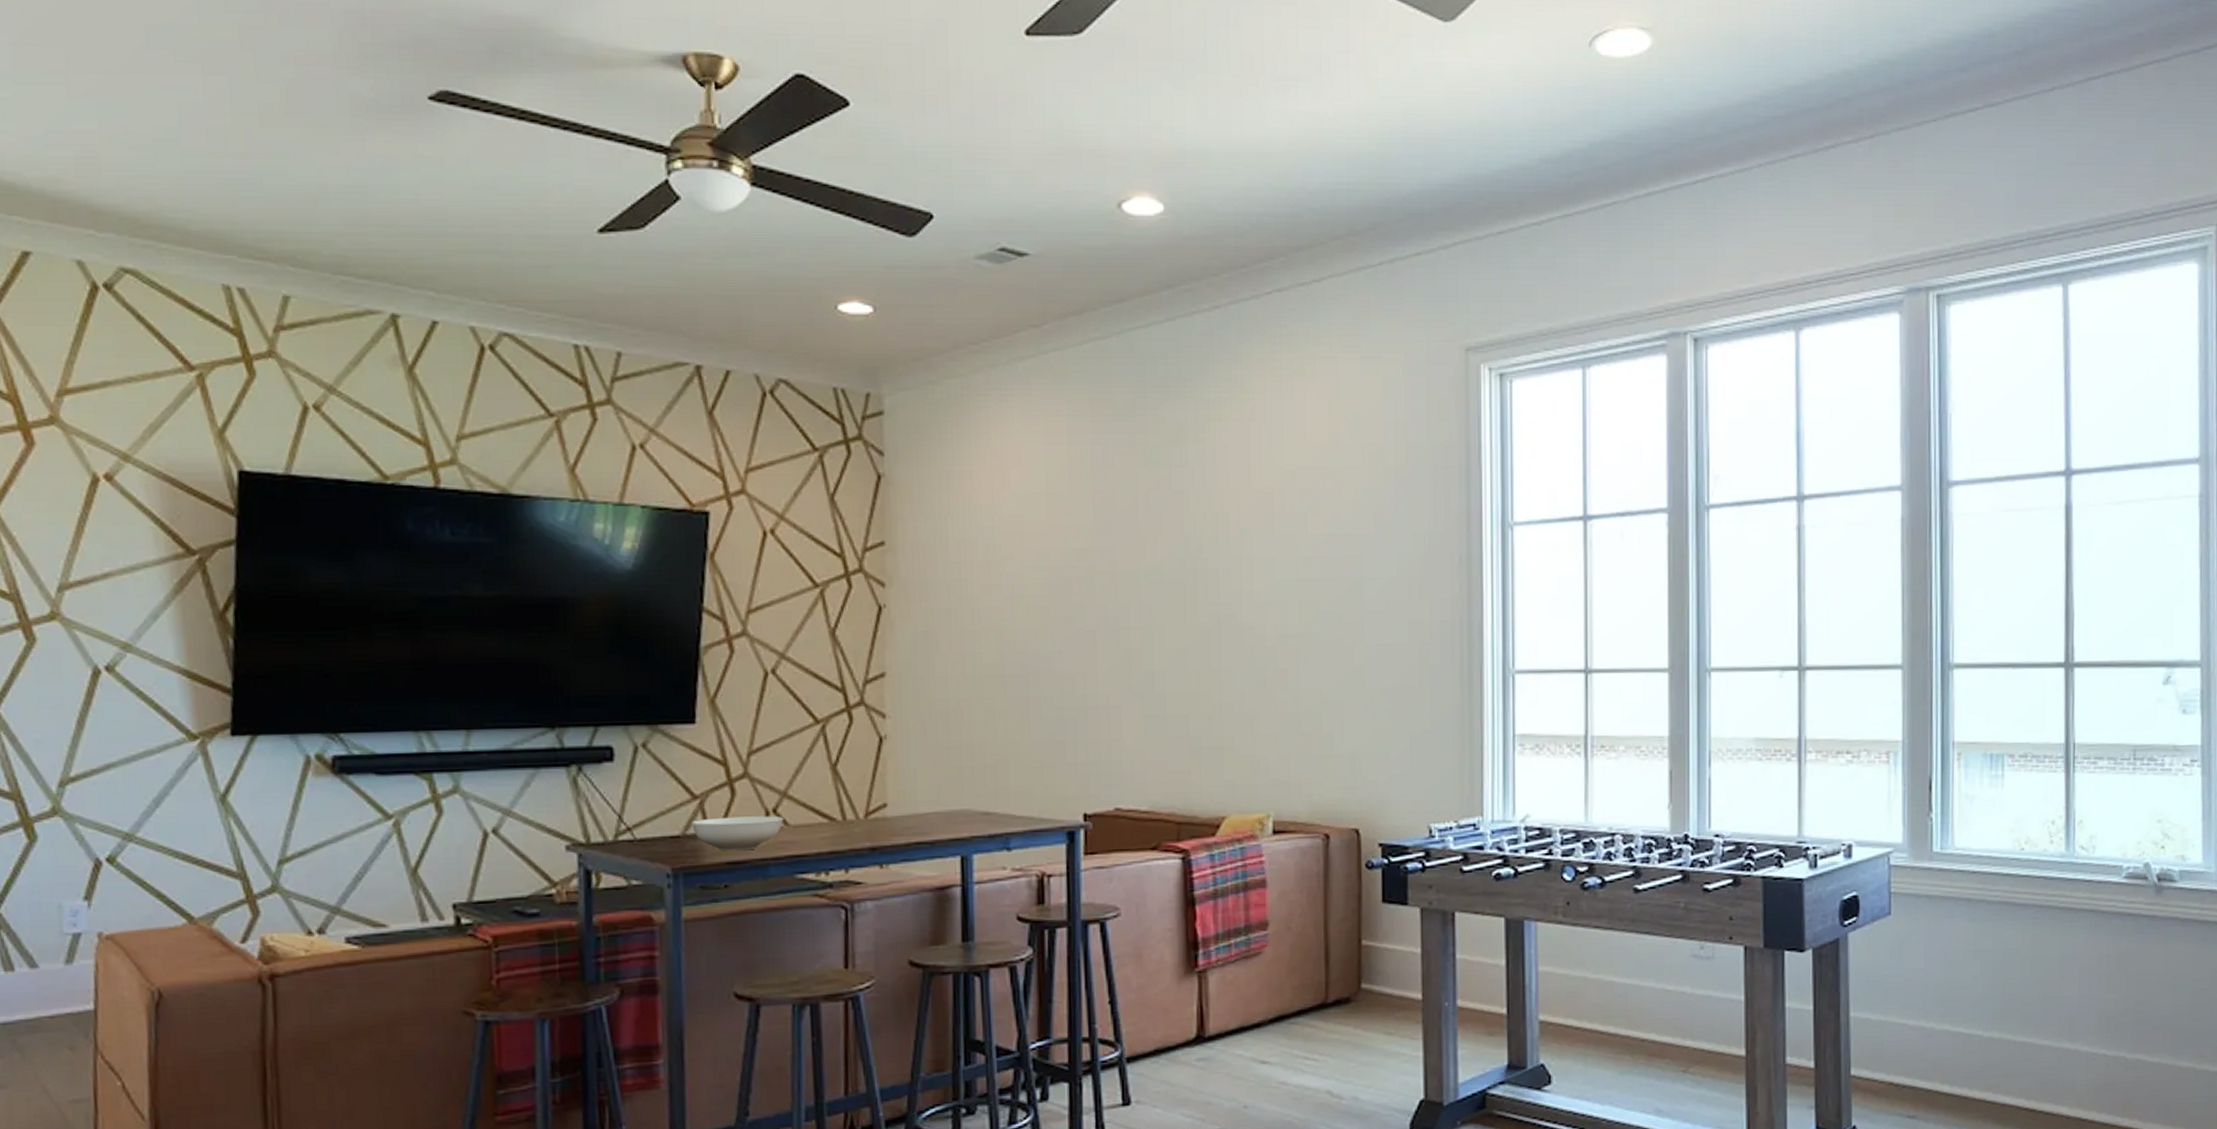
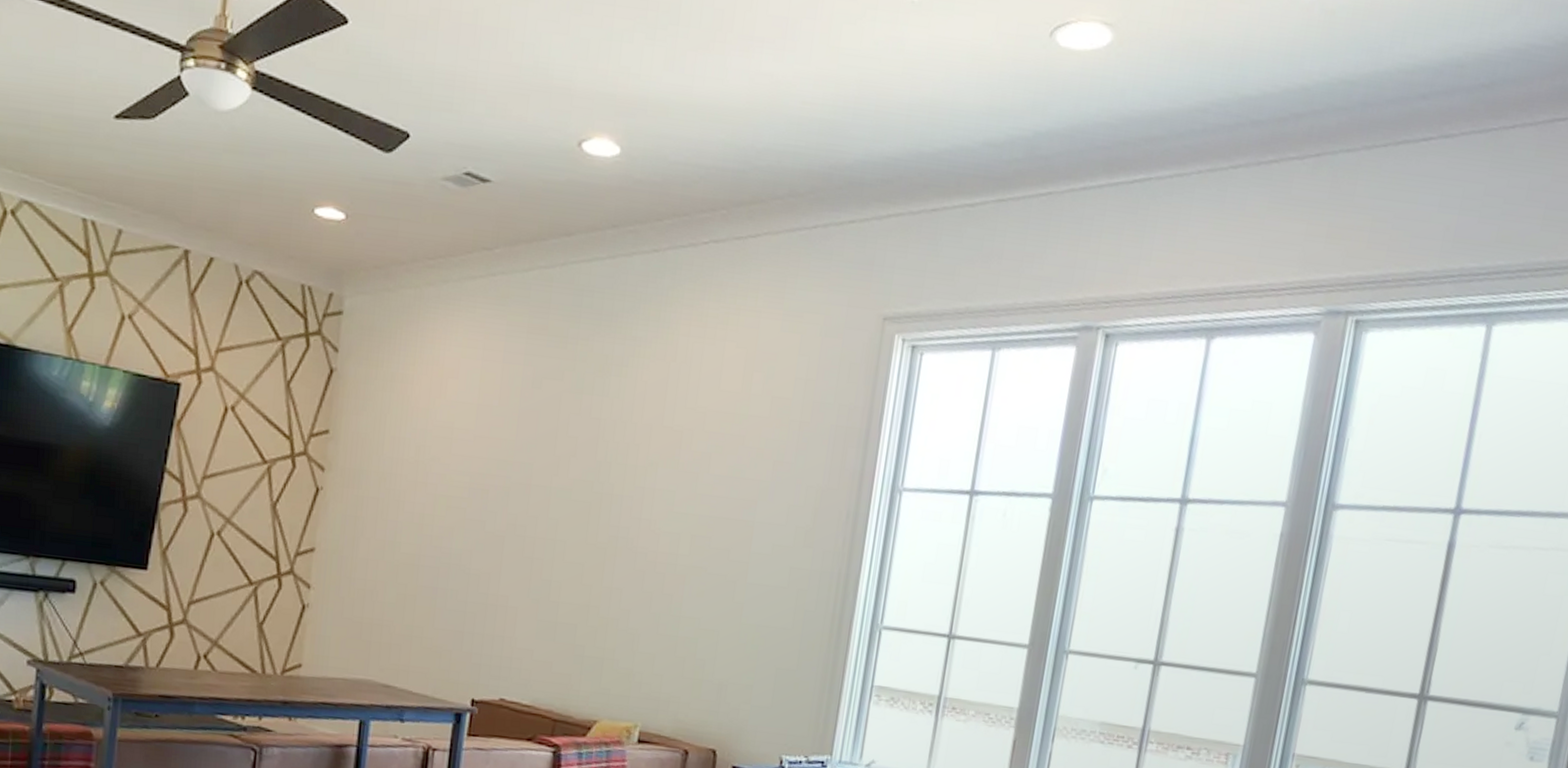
bowl: present [690,816,784,851] -> none [133,654,213,688]

